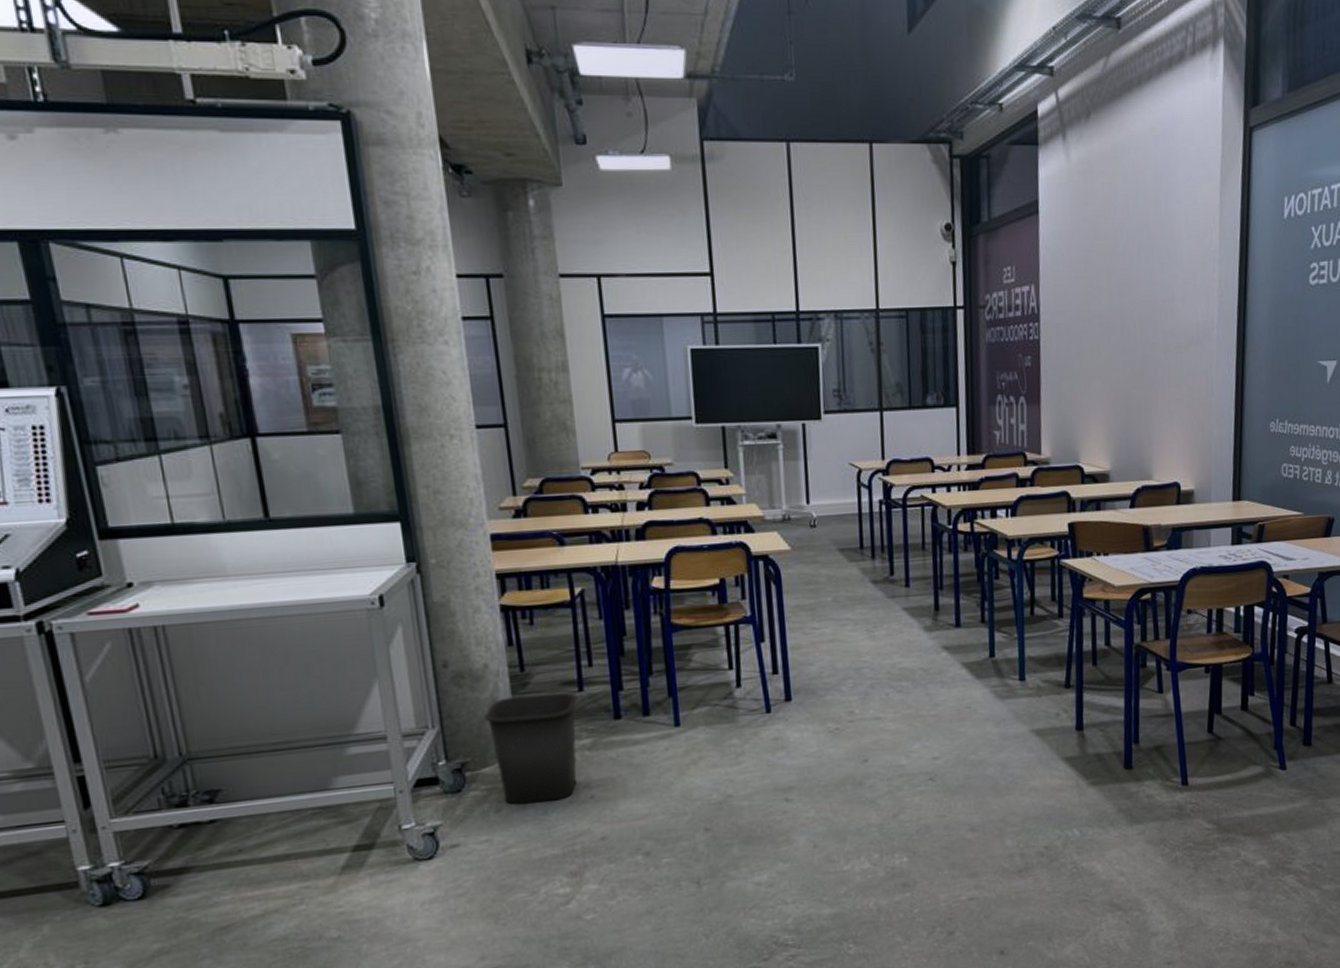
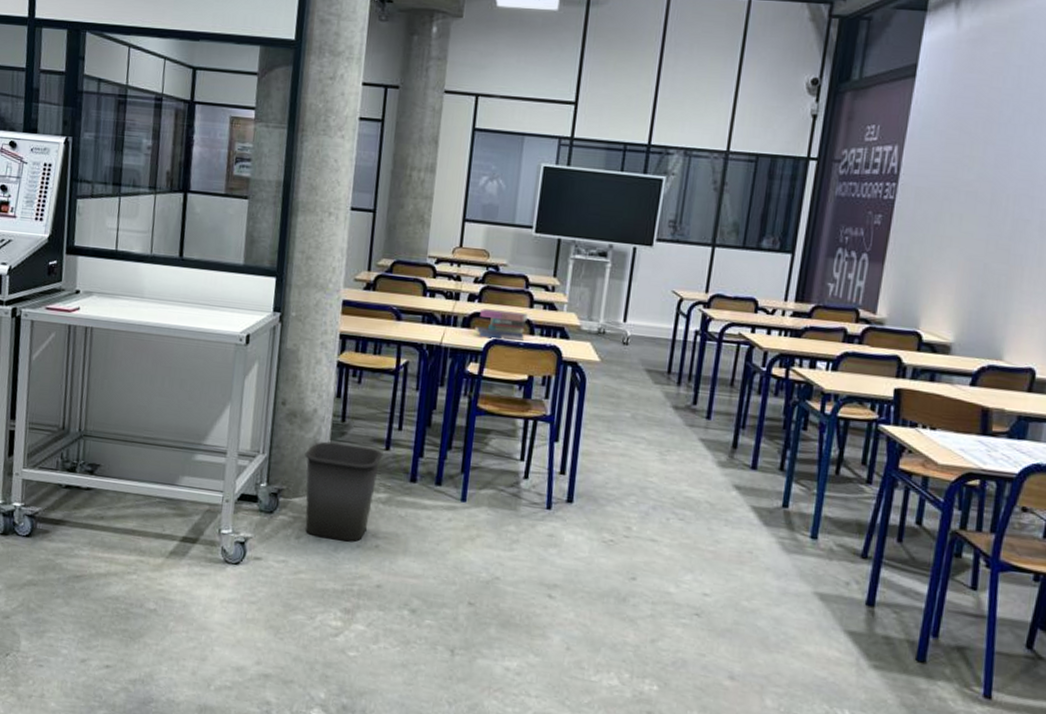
books: none [650,513,707,548] -> present [474,309,528,342]

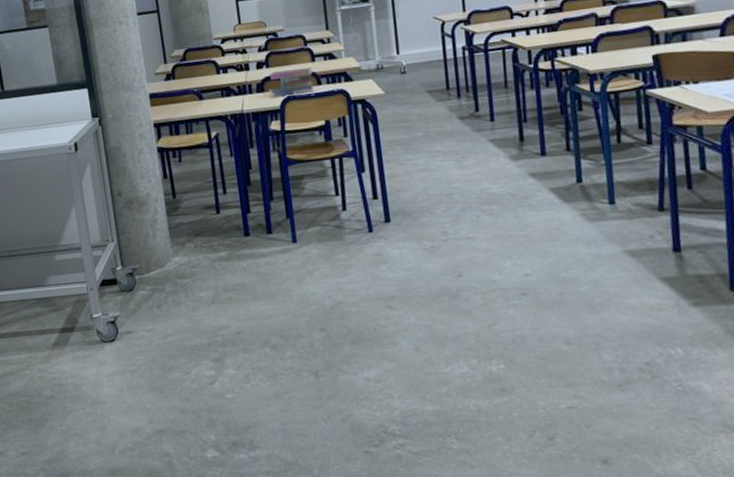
waste bin: present [305,441,383,542] -> none [148,214,217,303]

